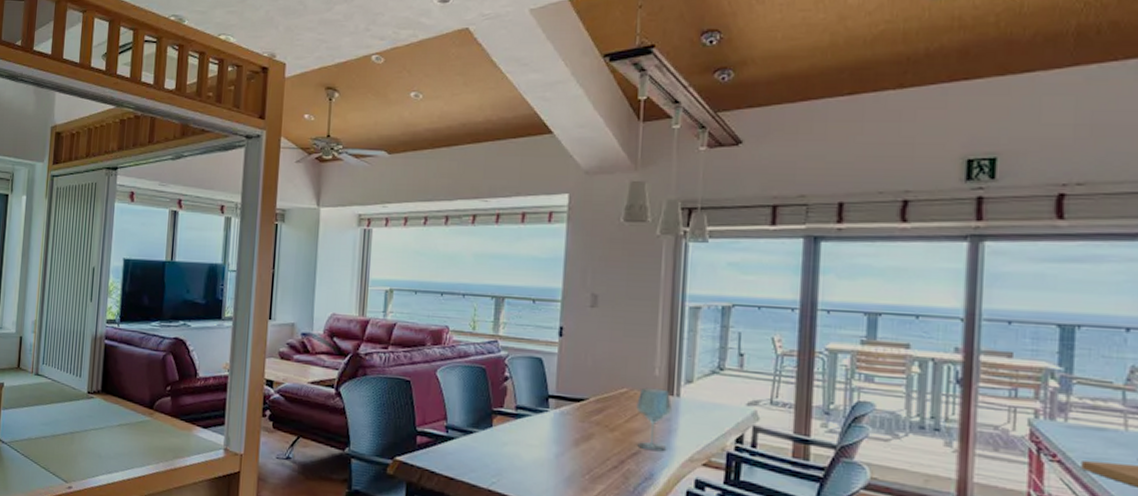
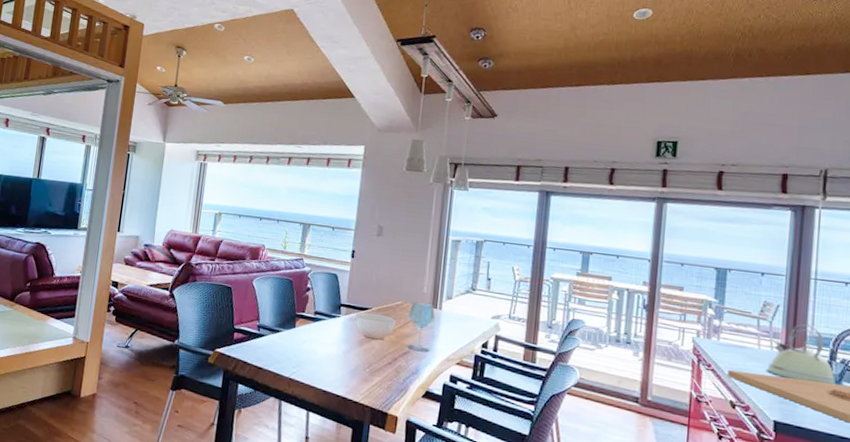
bowl: none [568,404,621,438] -> present [355,312,397,340]

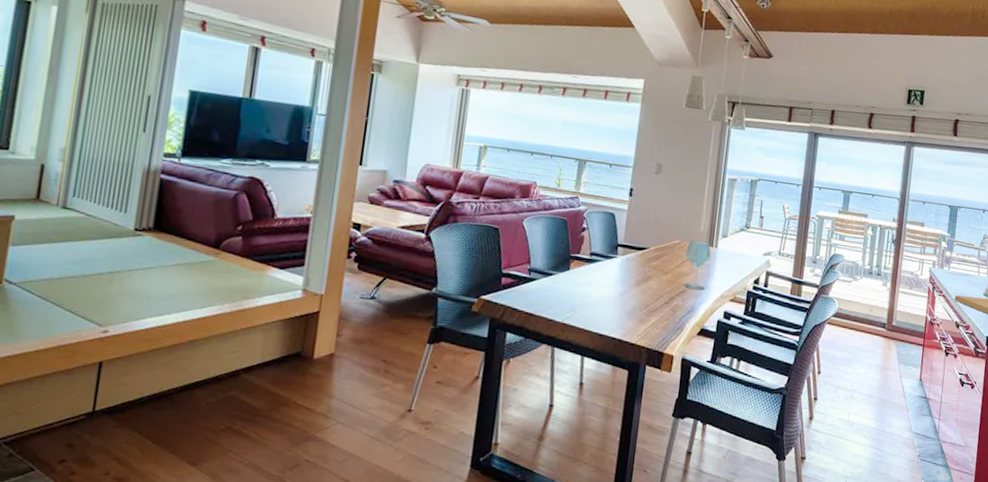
bowl: present [355,312,397,340] -> none [633,252,674,280]

